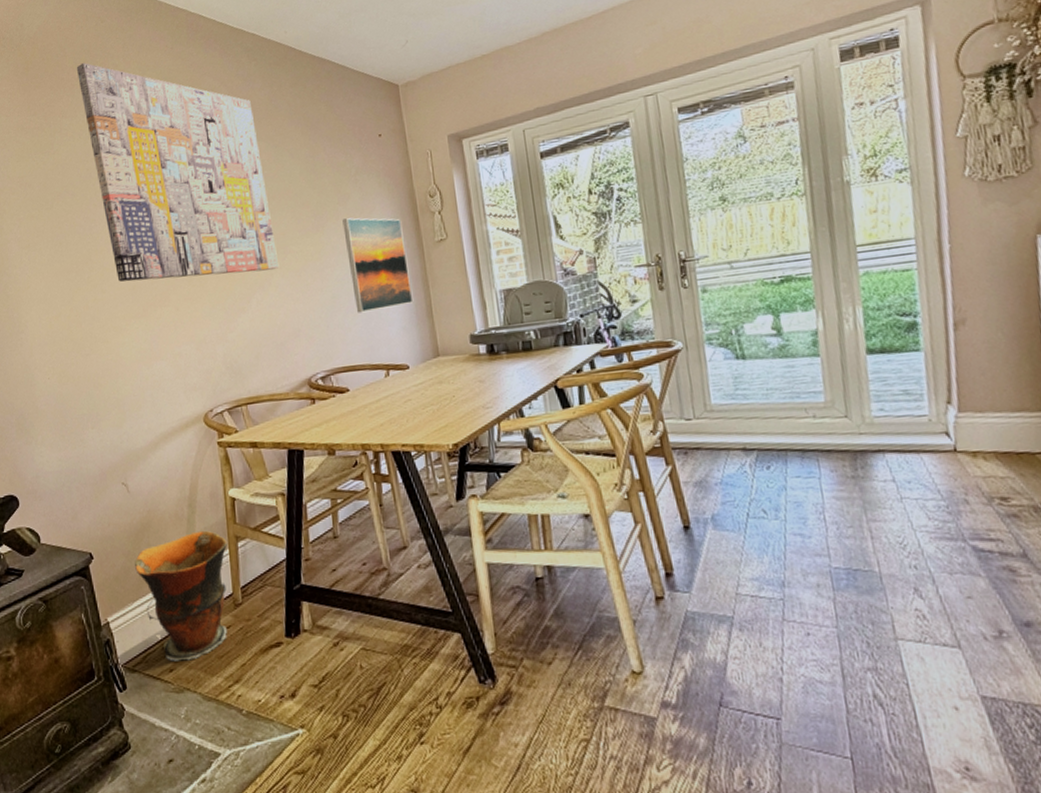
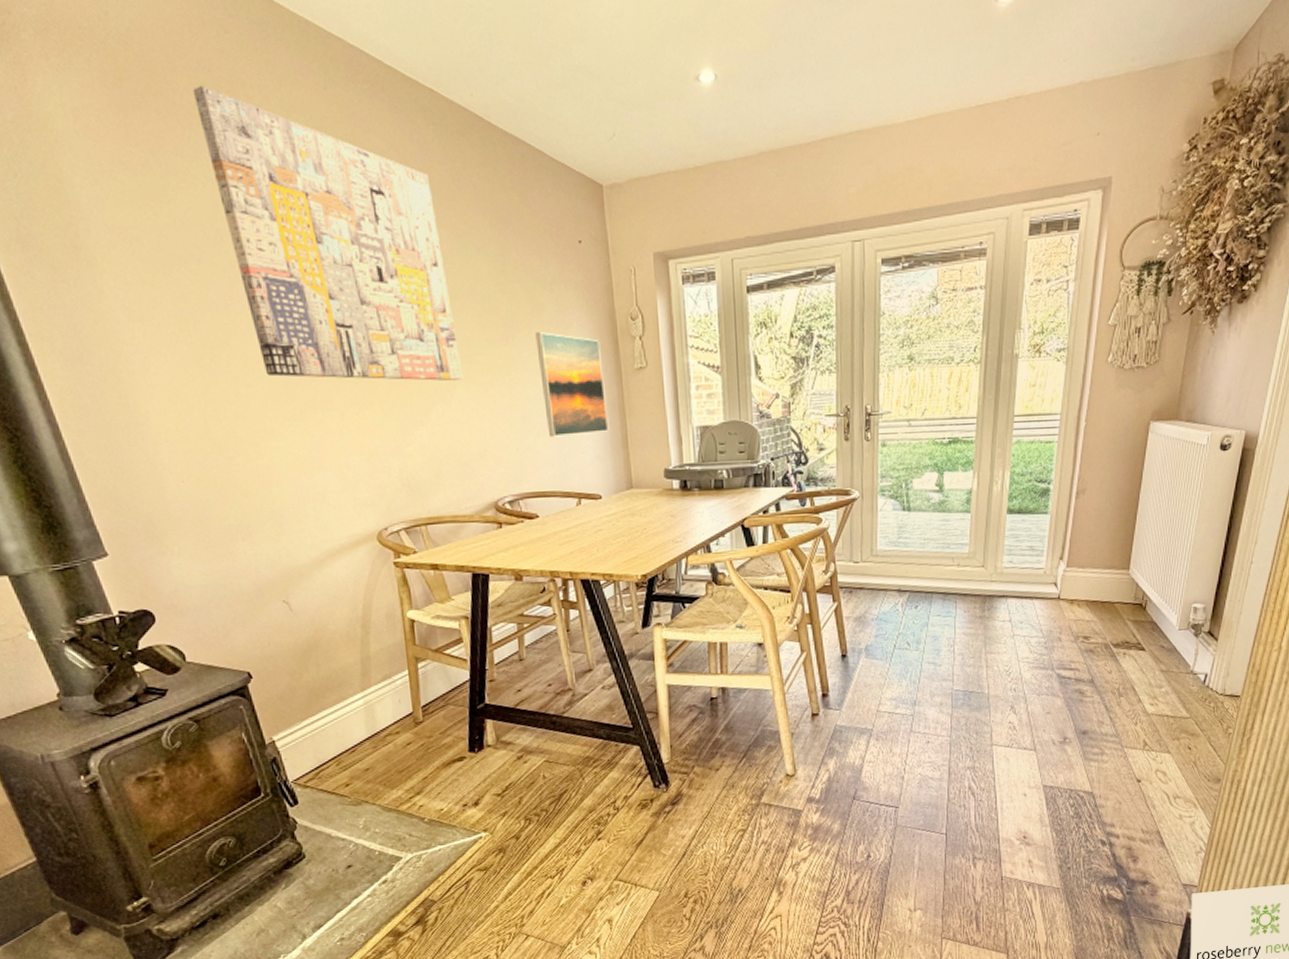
bucket: present [135,530,227,662] -> none [302,651,408,777]

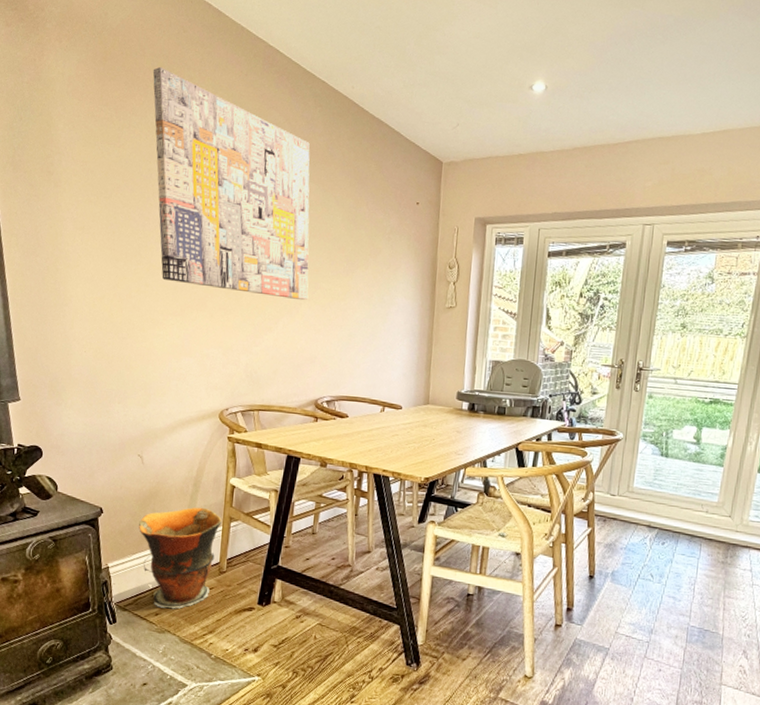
bucket: none [302,651,408,777] -> present [139,507,222,609]
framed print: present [535,332,609,437] -> none [367,270,421,355]

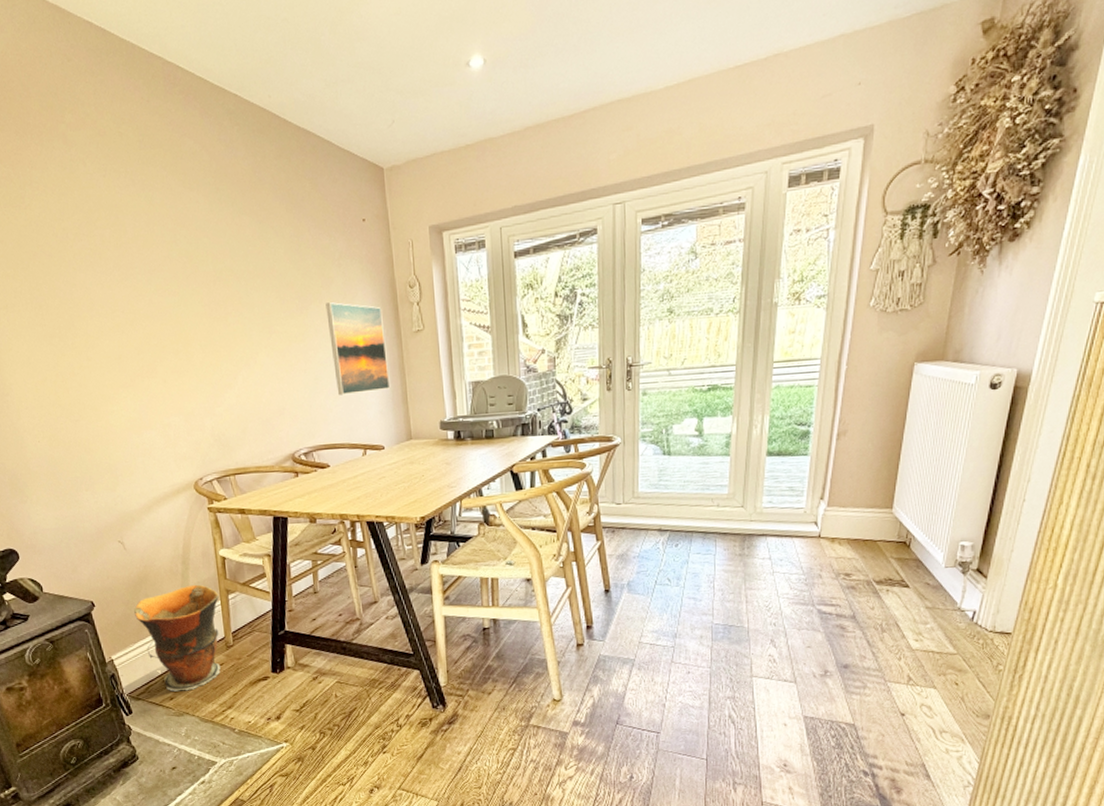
wall art: present [152,66,310,301] -> none [43,106,265,351]
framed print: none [367,270,421,355] -> present [325,302,391,396]

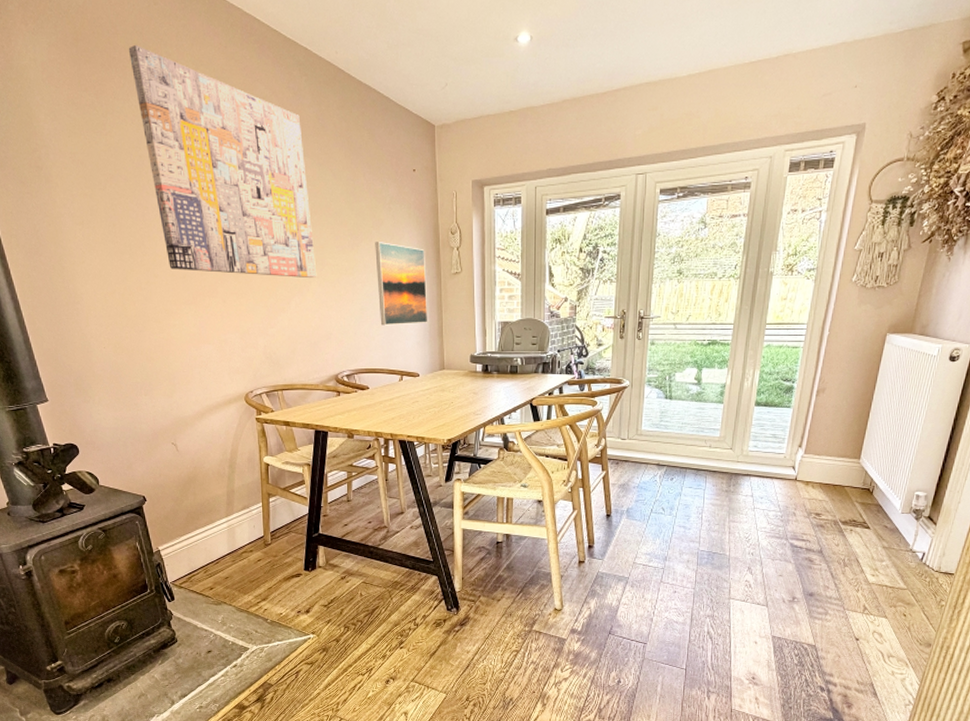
wall art: none [43,106,265,351] -> present [128,44,317,279]
bucket: present [134,584,221,692] -> none [182,487,261,582]

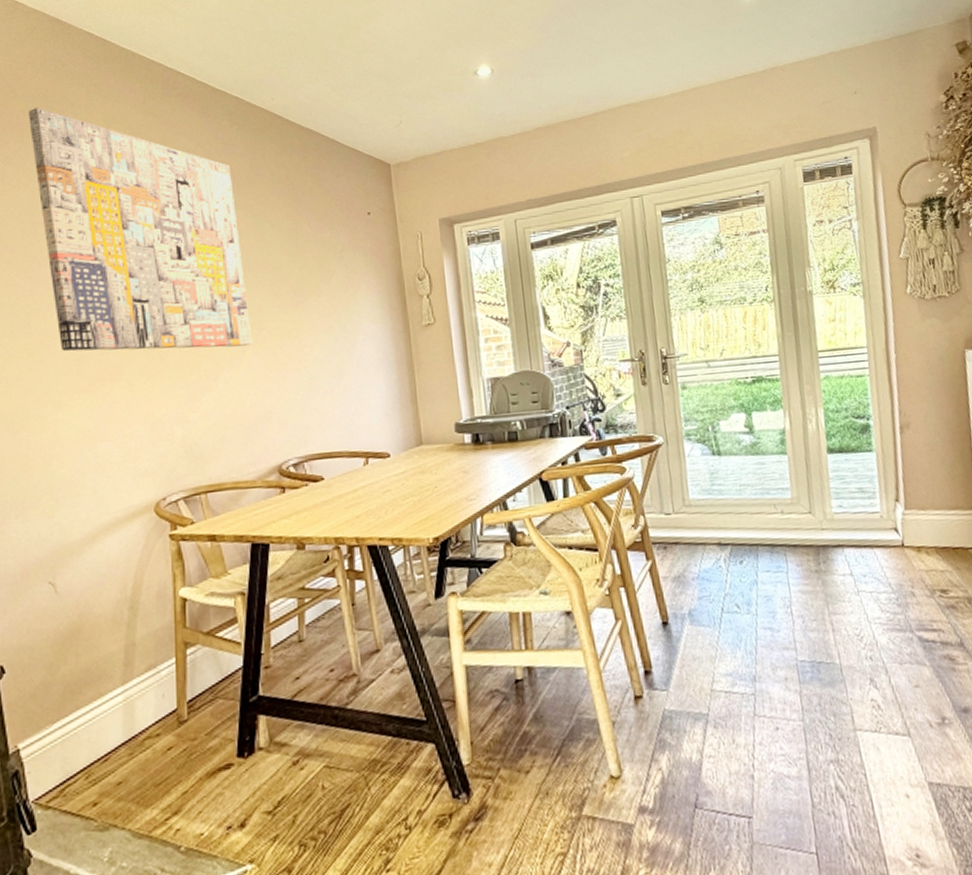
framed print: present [375,242,428,326] -> none [325,296,397,397]

